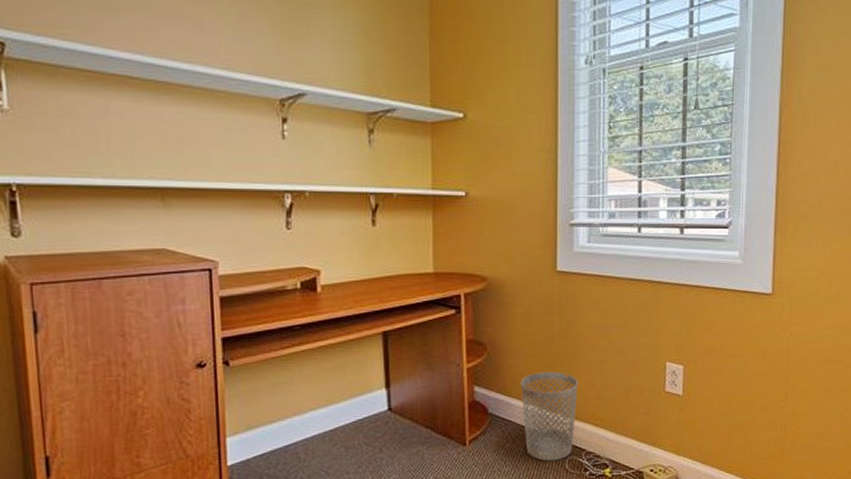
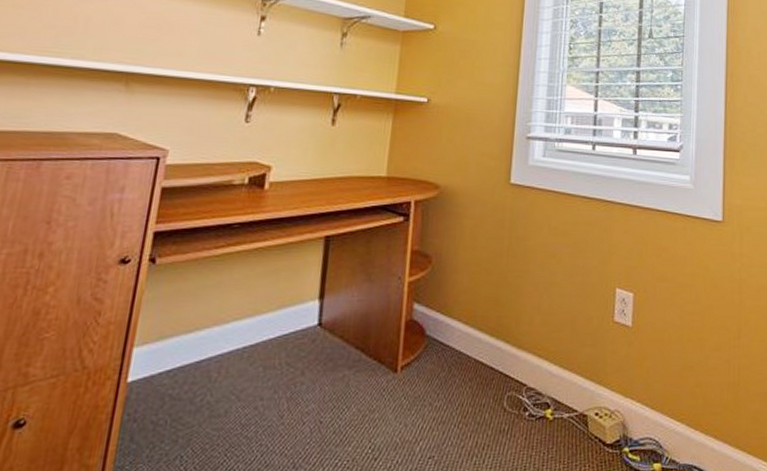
wastebasket: present [520,371,578,461] -> none [462,291,523,397]

